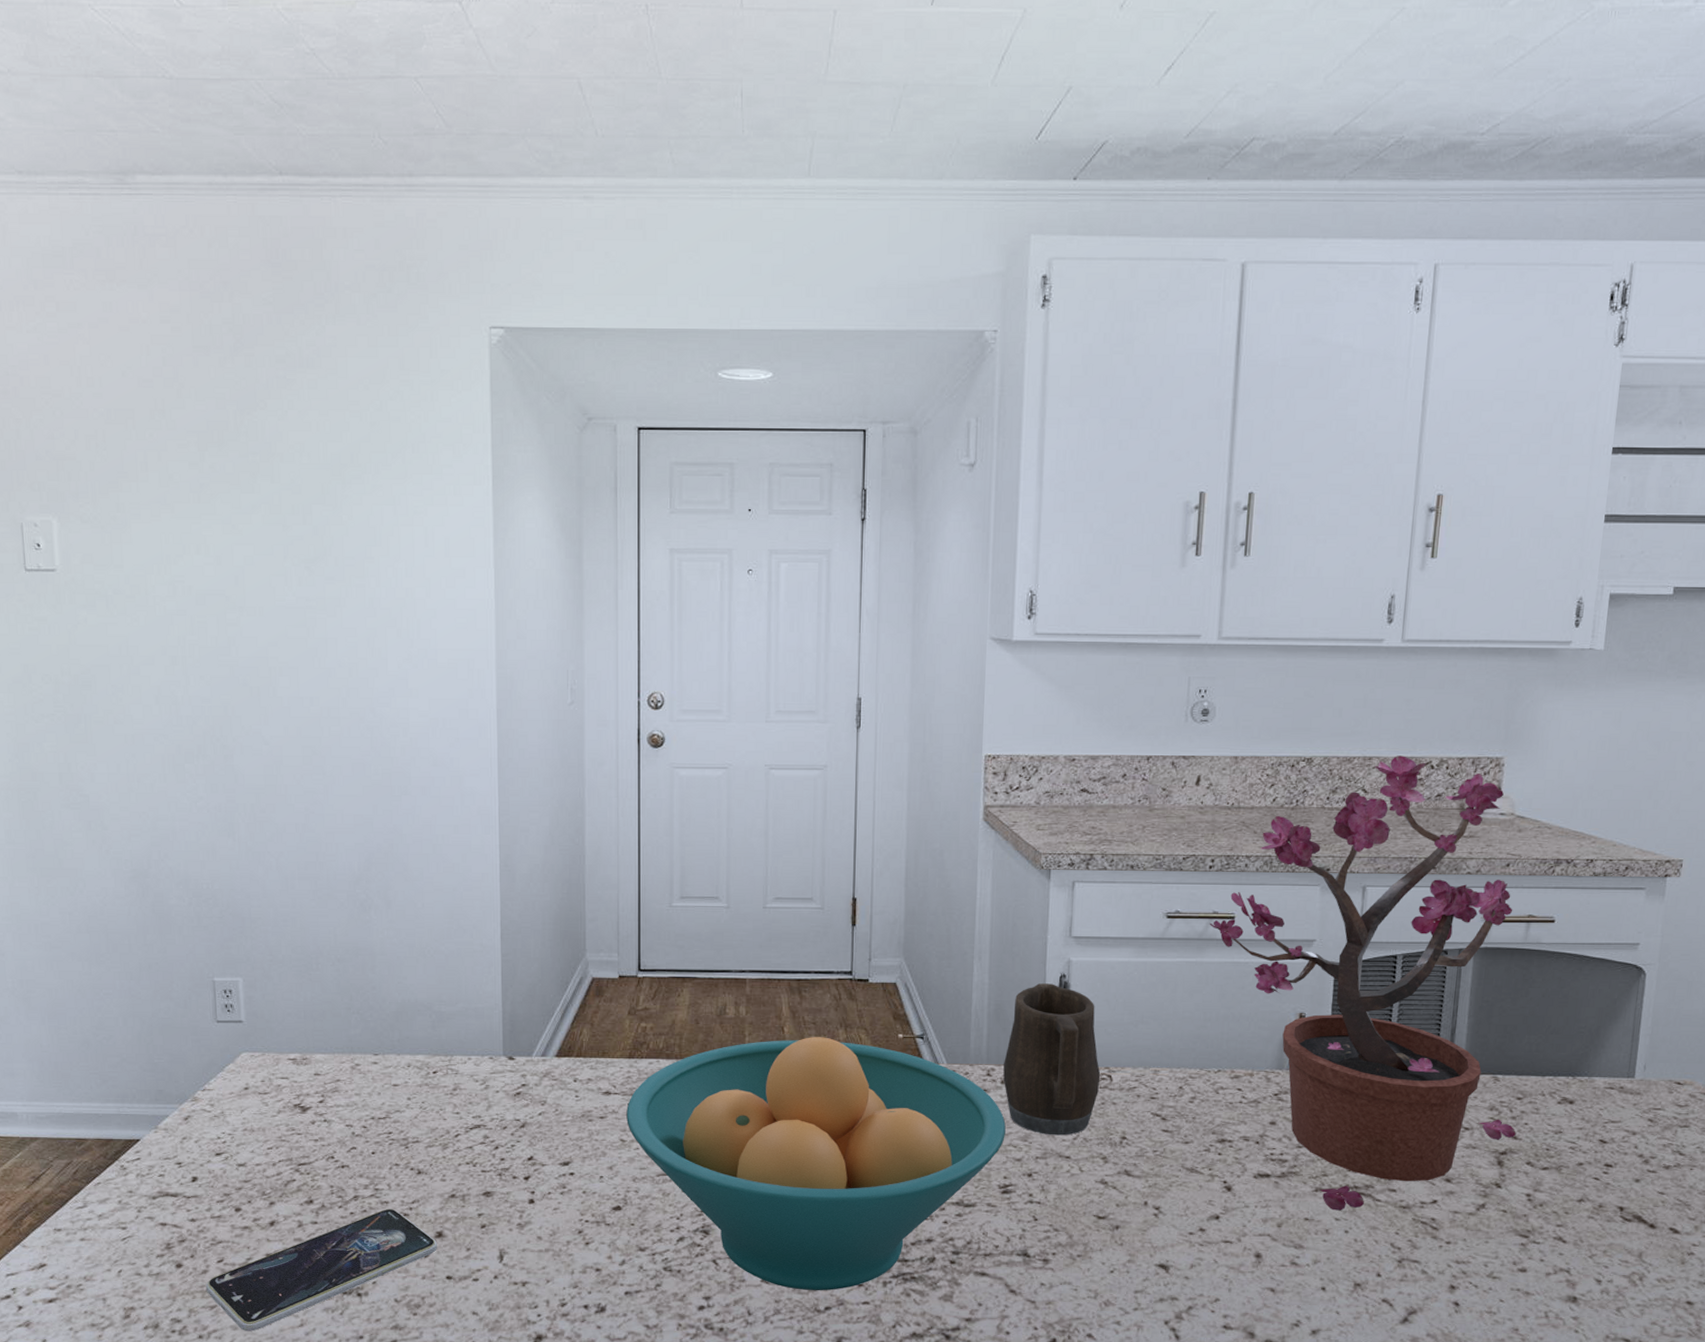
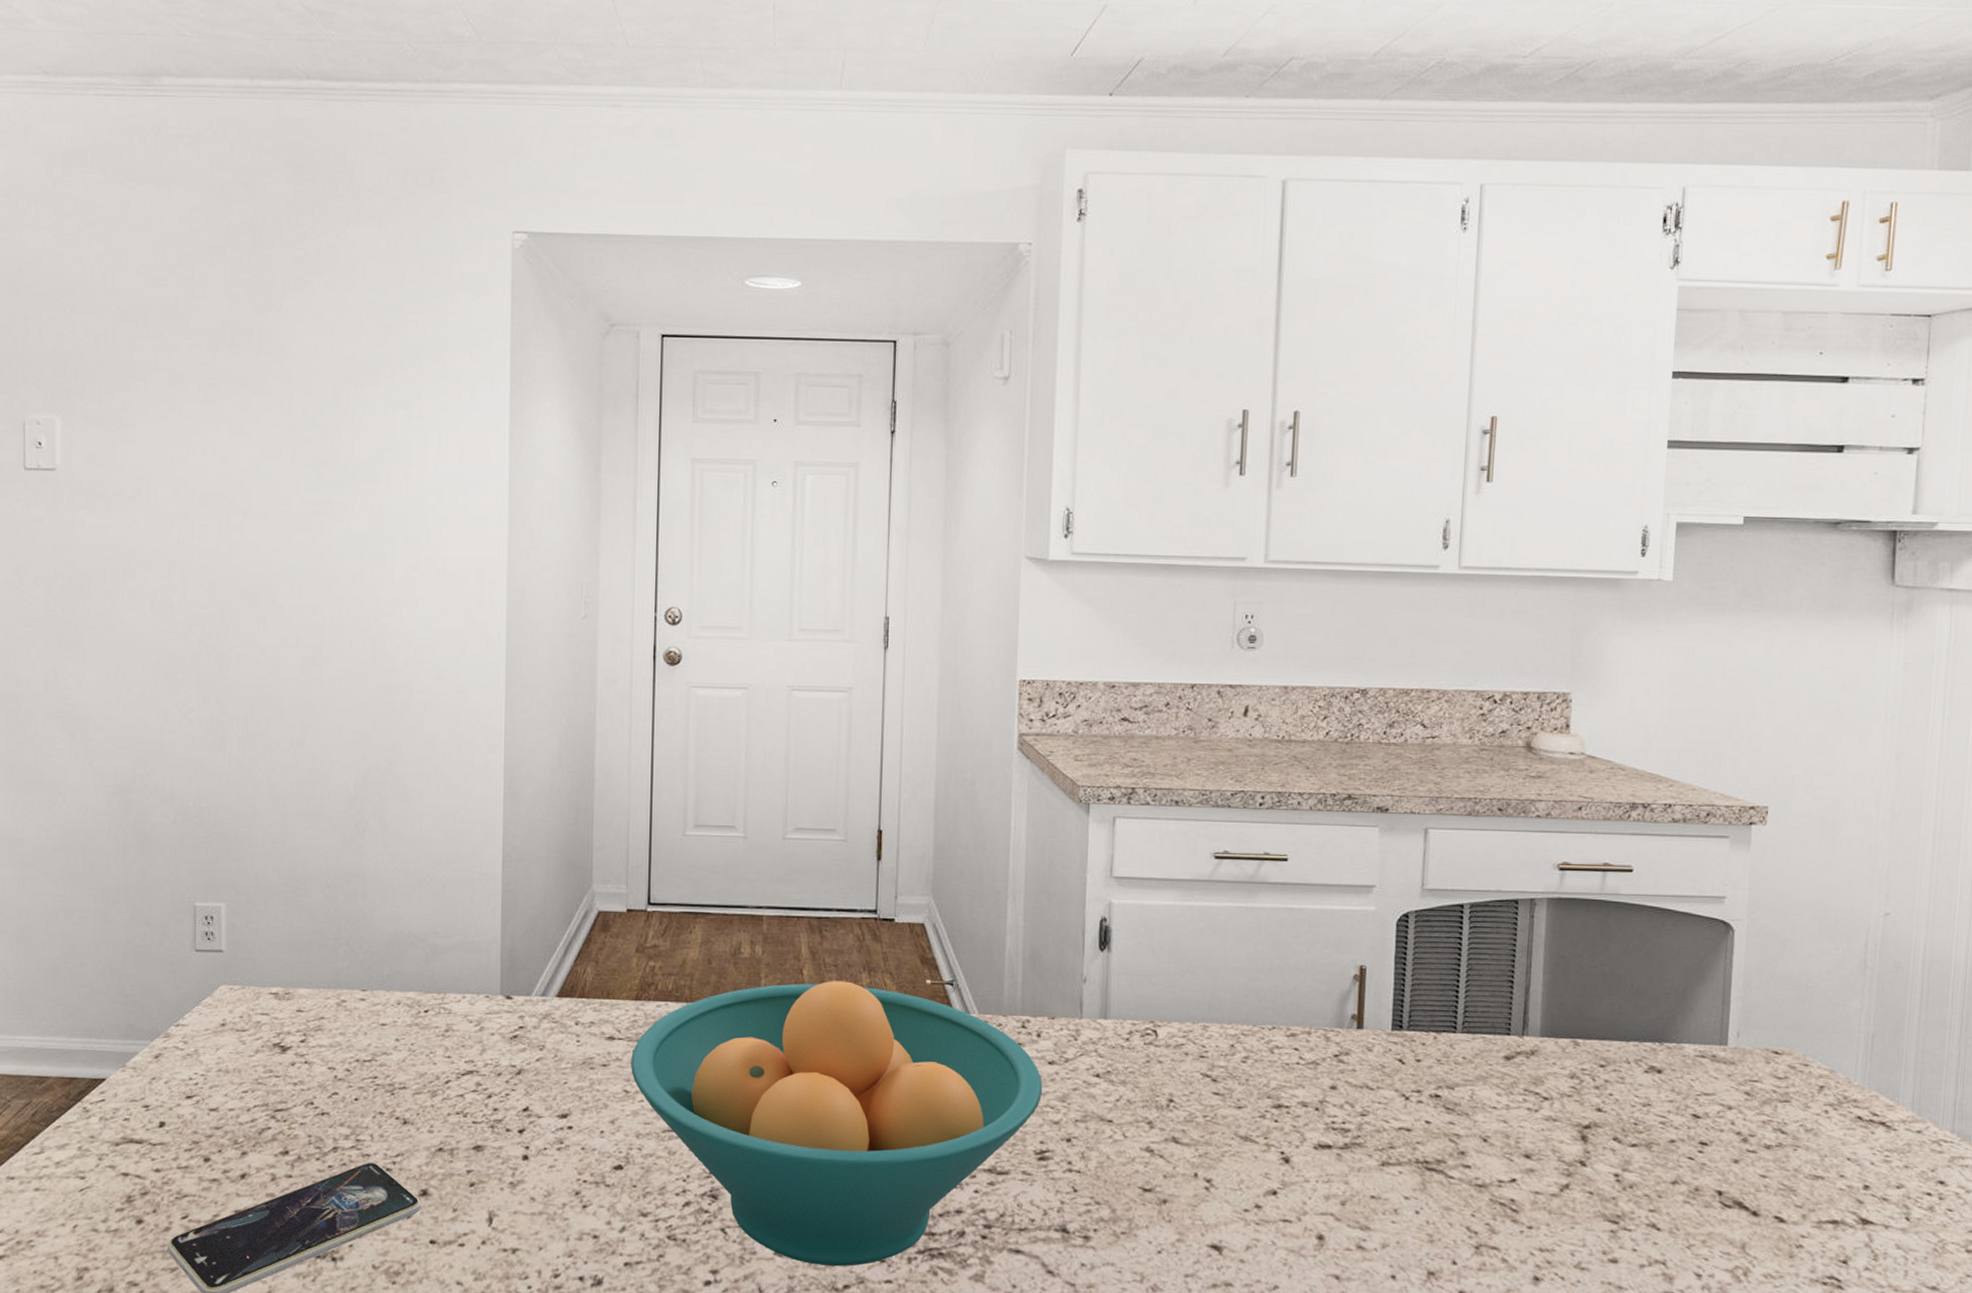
mug: present [1003,983,1101,1136] -> none [1039,927,1145,1097]
potted plant: present [1209,755,1516,1211] -> none [1260,688,1600,1188]

